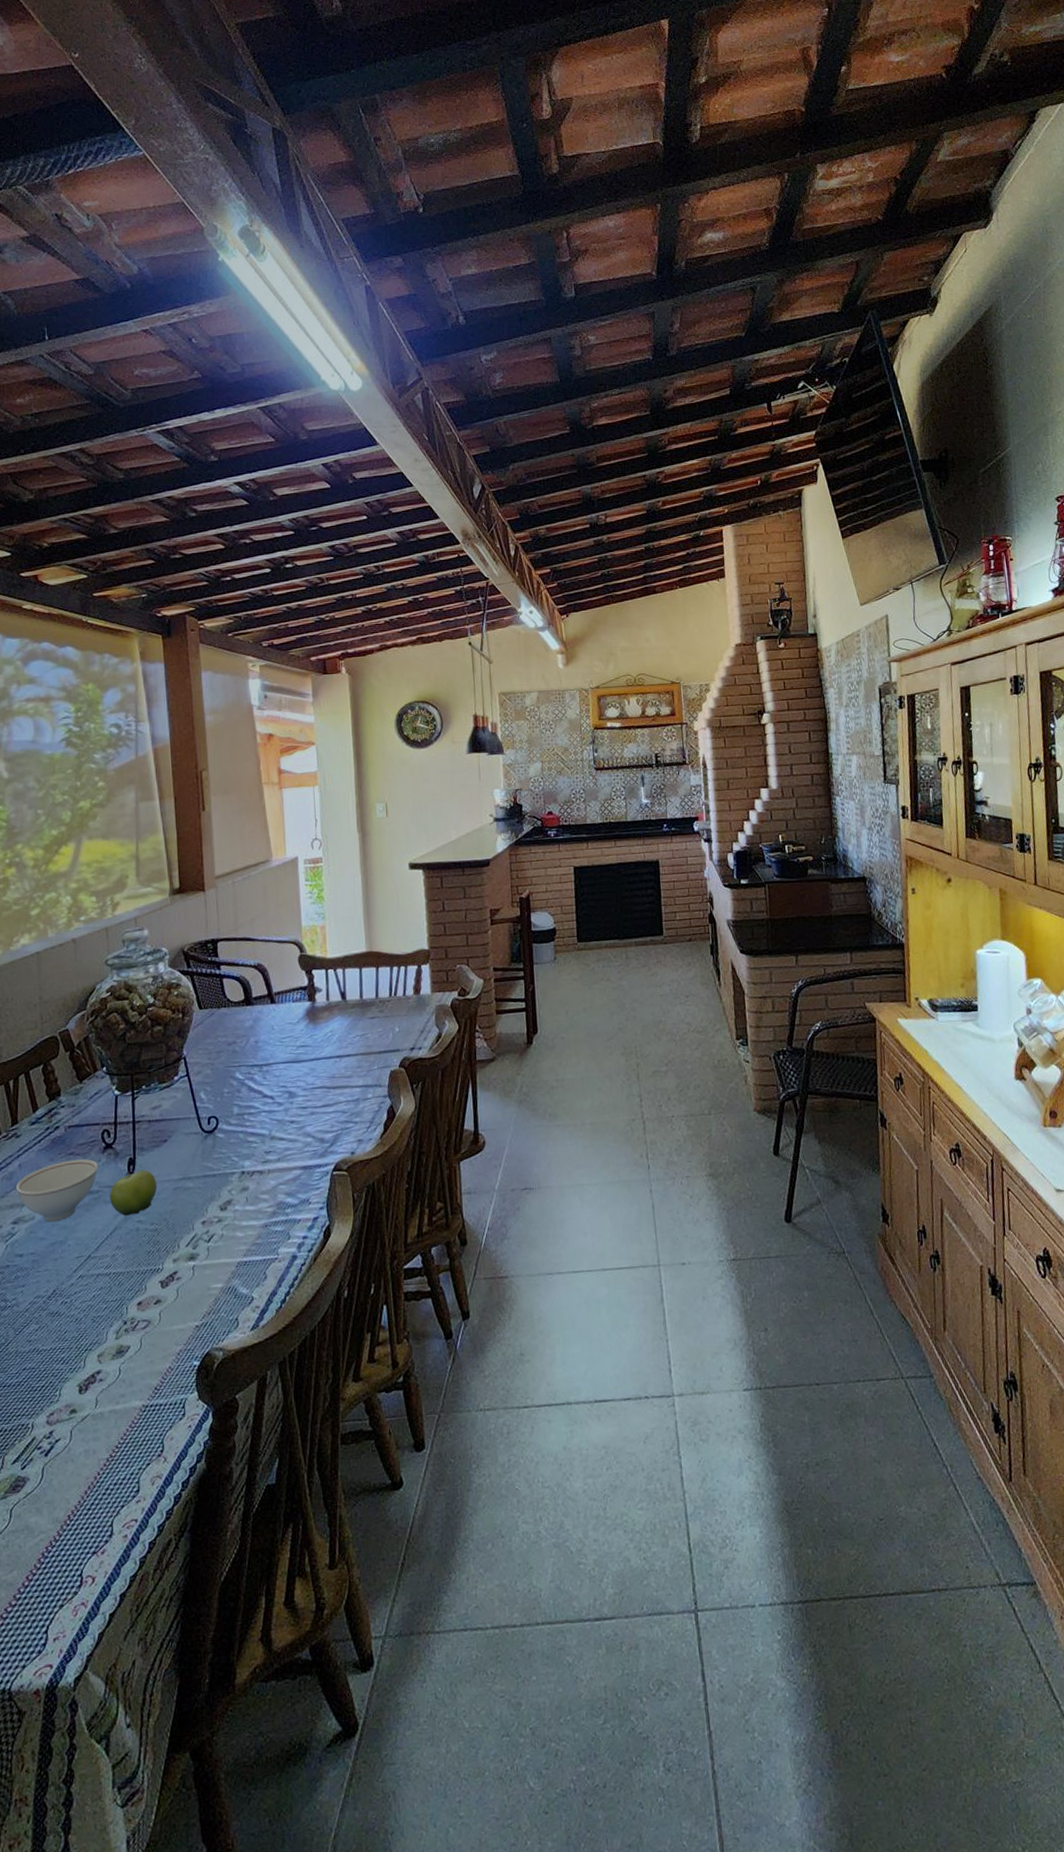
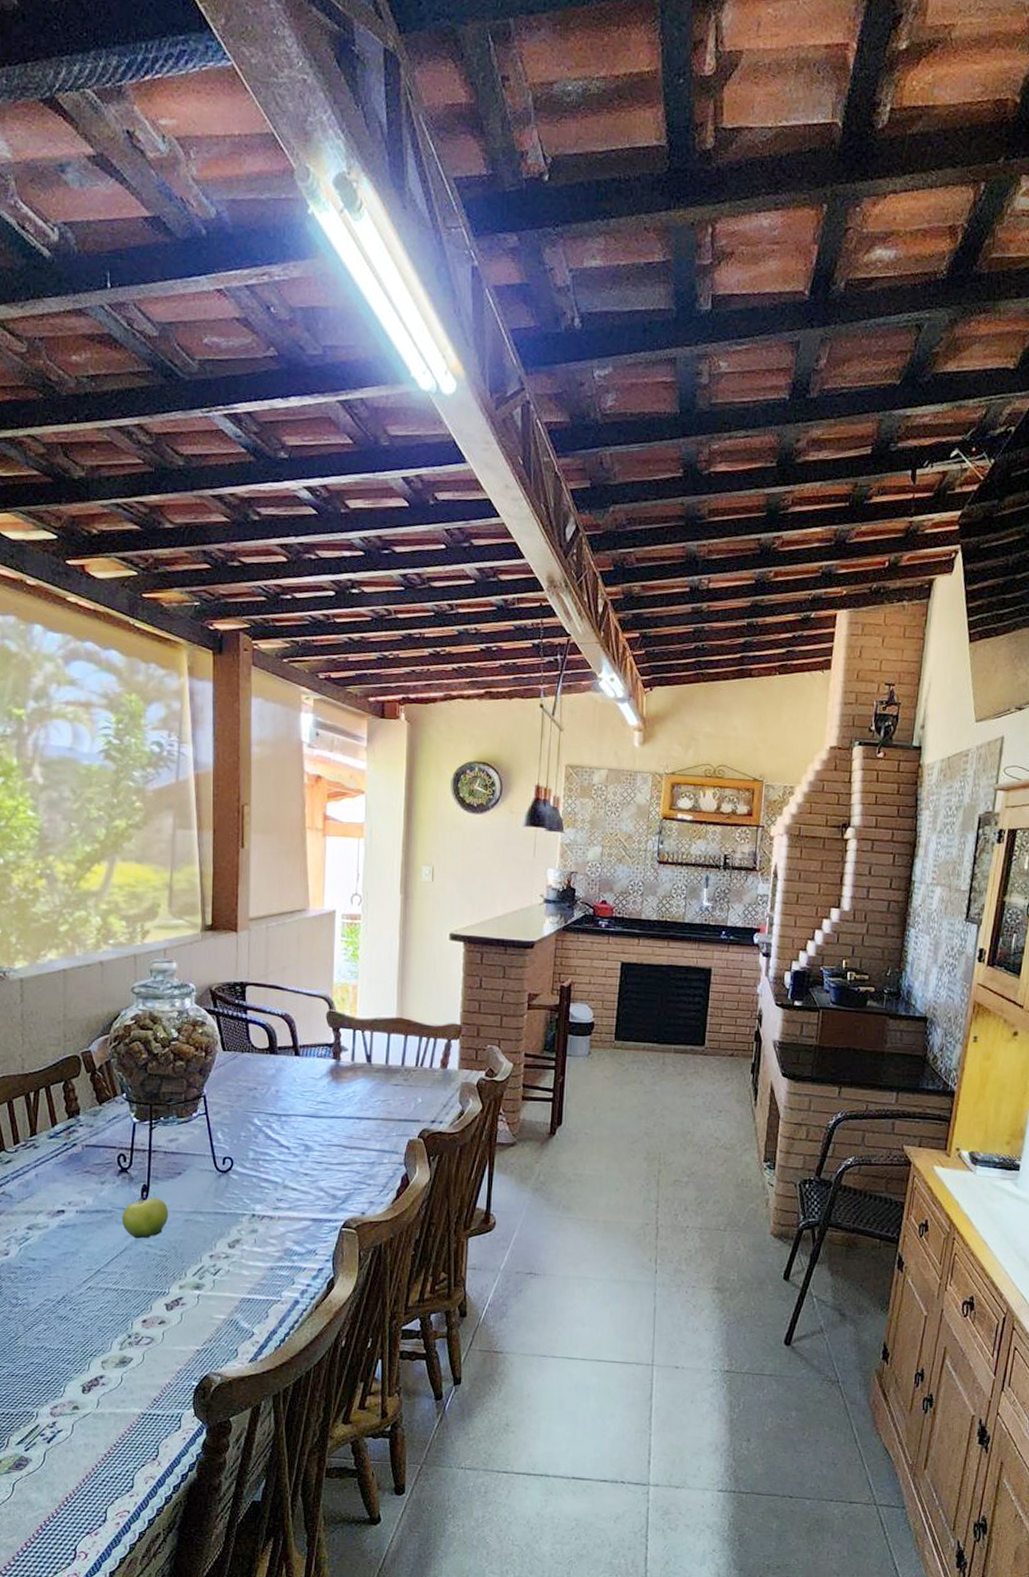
bowl: present [15,1158,98,1223] -> none [31,1177,113,1234]

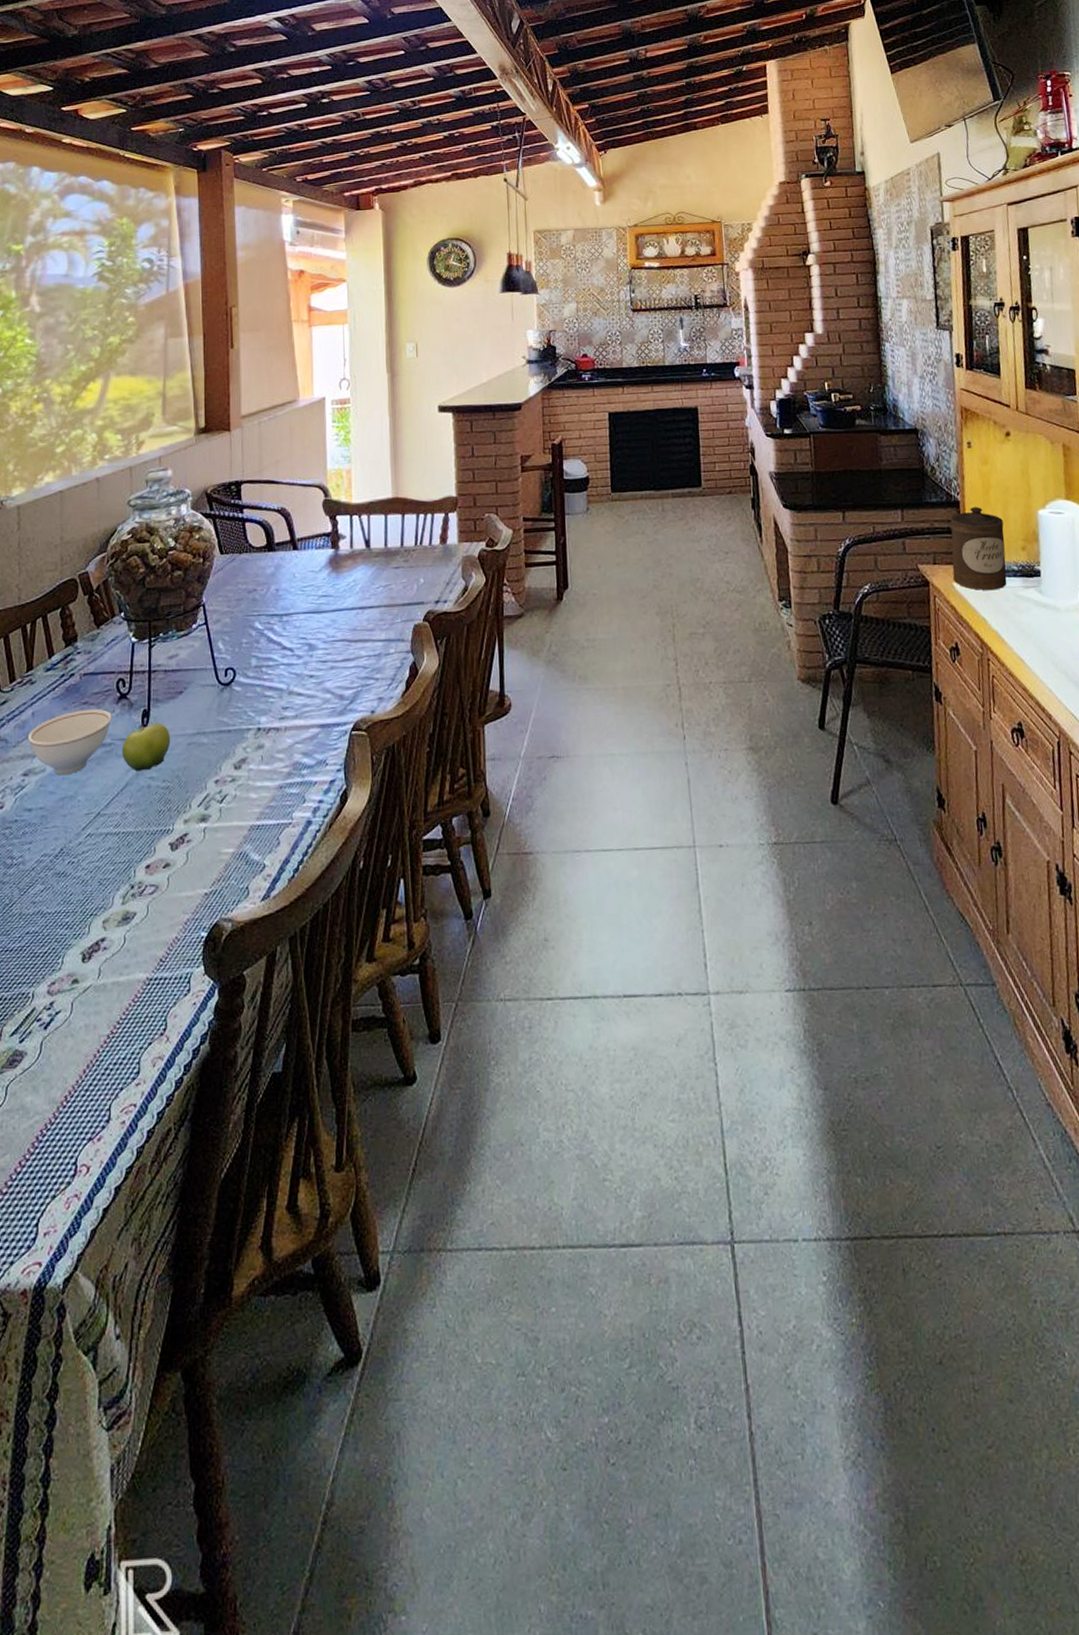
bowl: none [31,1177,113,1234] -> present [27,708,112,776]
canister: none [935,1099,994,1178] -> present [950,507,1007,591]

